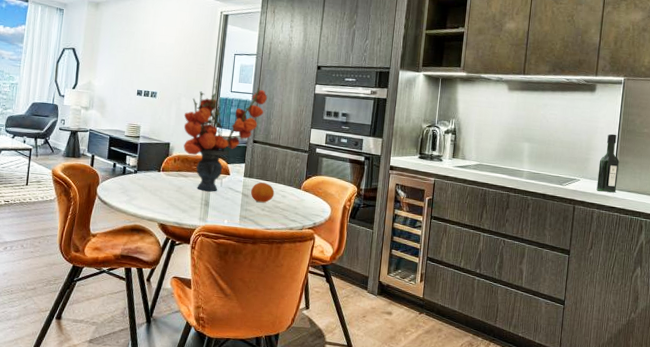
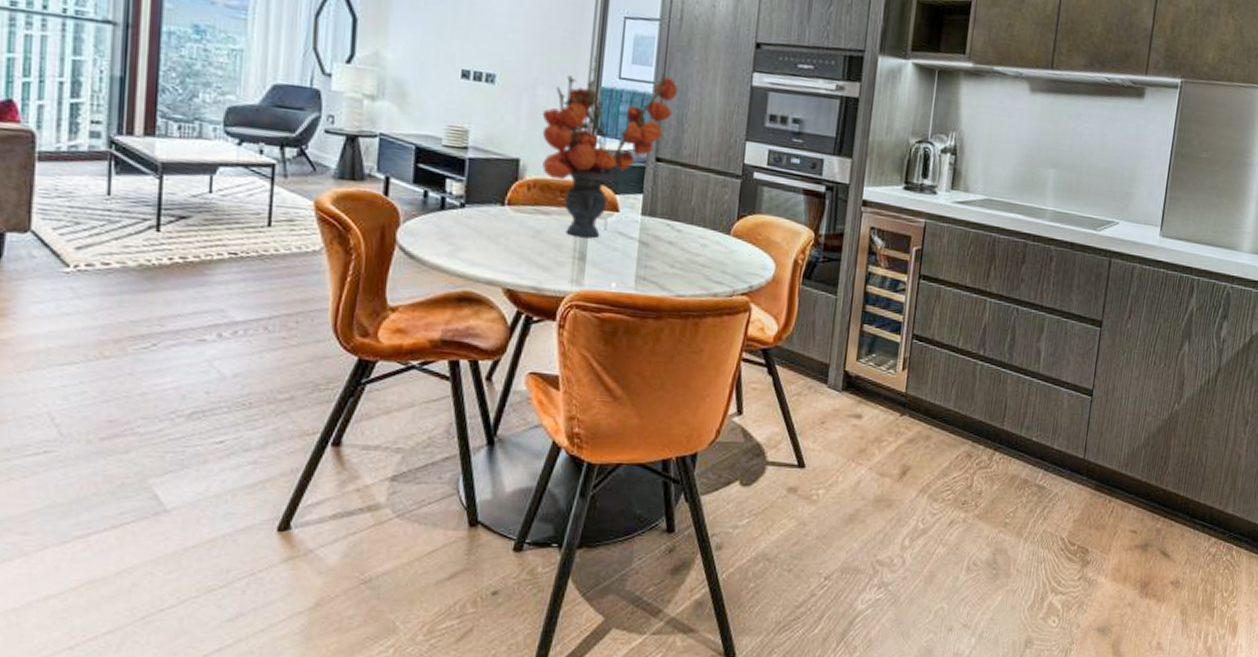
fruit: present [251,182,275,202] -> none [653,224,690,255]
bottle: present [596,134,619,193] -> none [1139,158,1170,241]

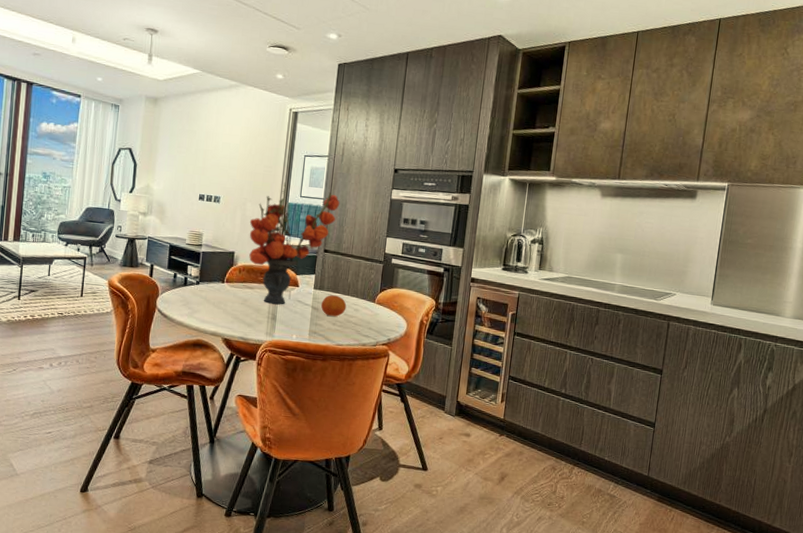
fruit: none [653,224,690,255] -> present [321,295,347,317]

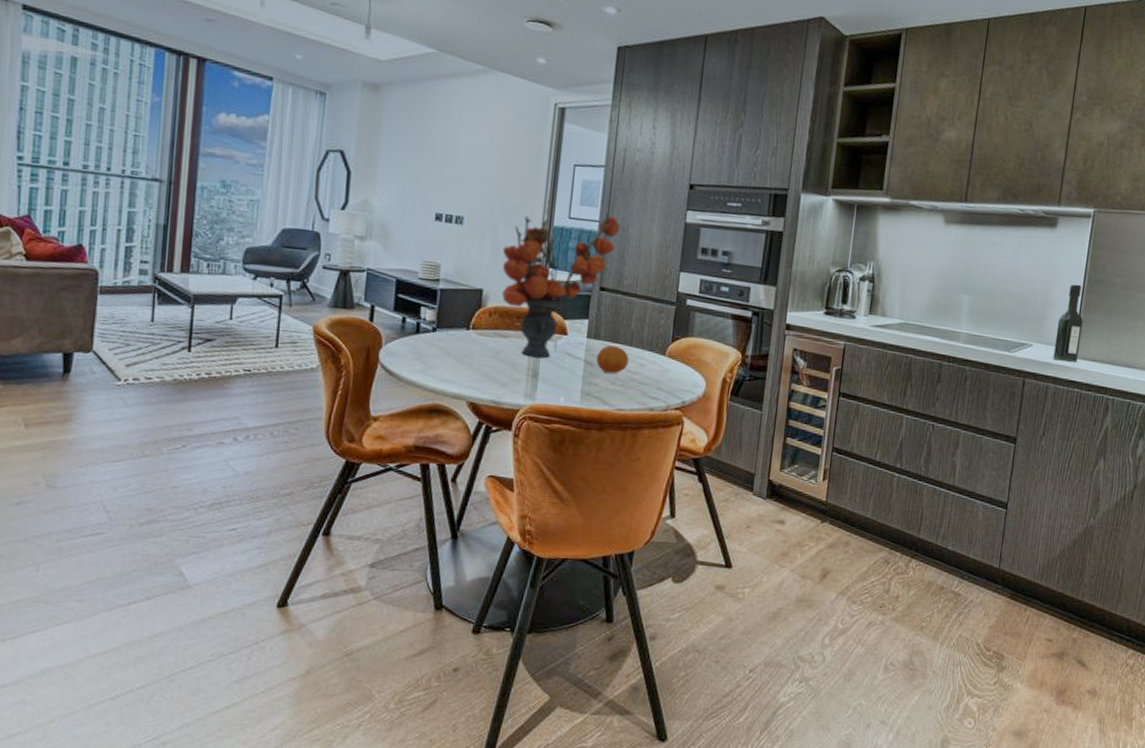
bottle: none [693,244,719,309] -> present [1053,284,1083,363]

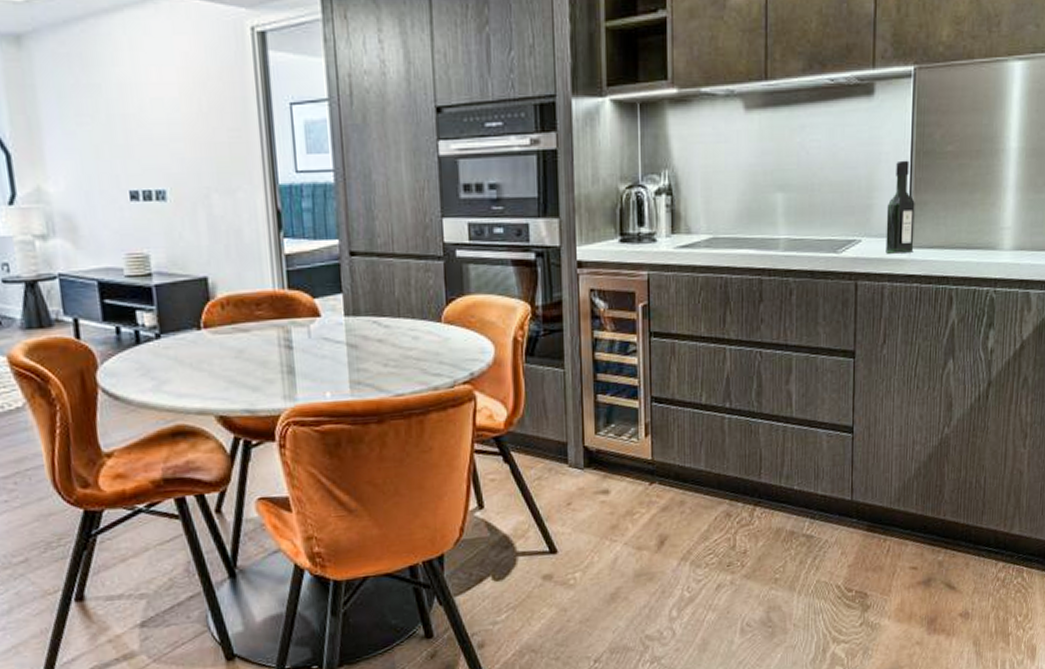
bouquet: present [502,199,621,359] -> none [221,151,361,351]
fruit: present [596,345,629,373] -> none [361,320,400,354]

